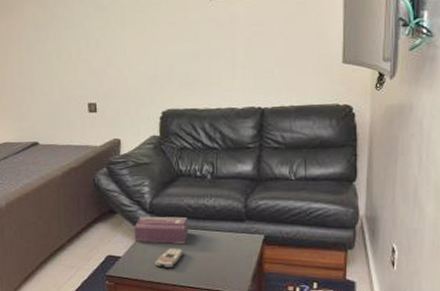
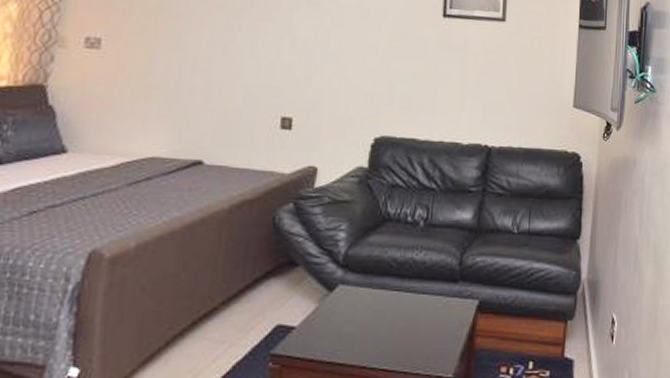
tissue box: present [133,216,189,244] -> none [317,271,391,309]
remote control: present [154,247,183,269] -> none [339,314,380,344]

